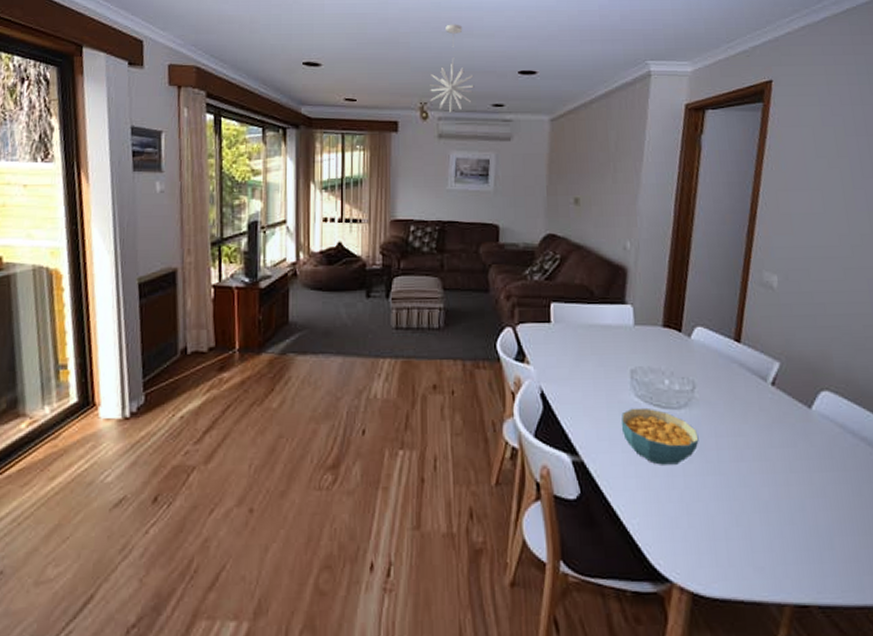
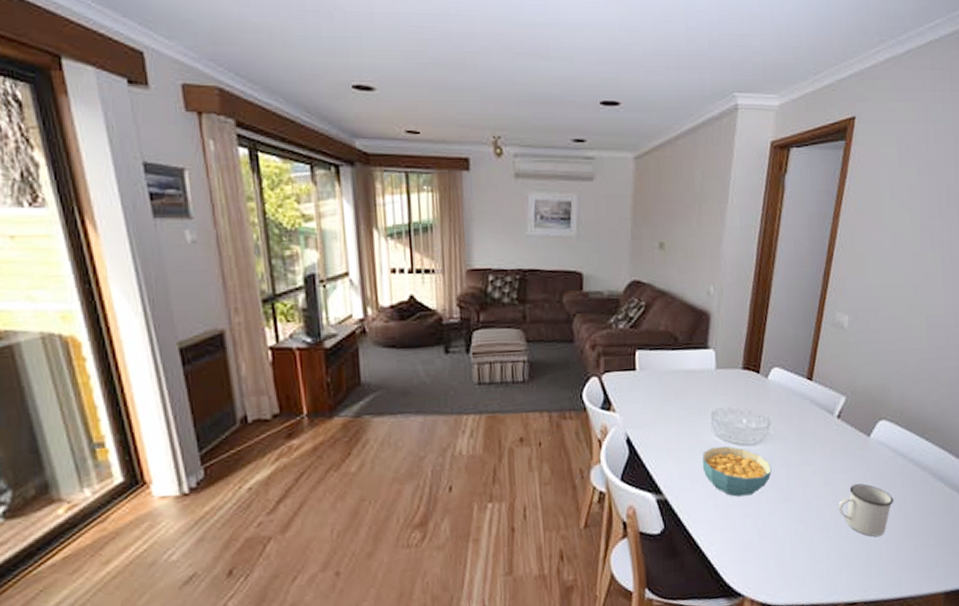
pendant light: present [430,24,474,113] -> none [503,43,553,148]
mug: none [778,462,847,526] -> present [838,484,894,537]

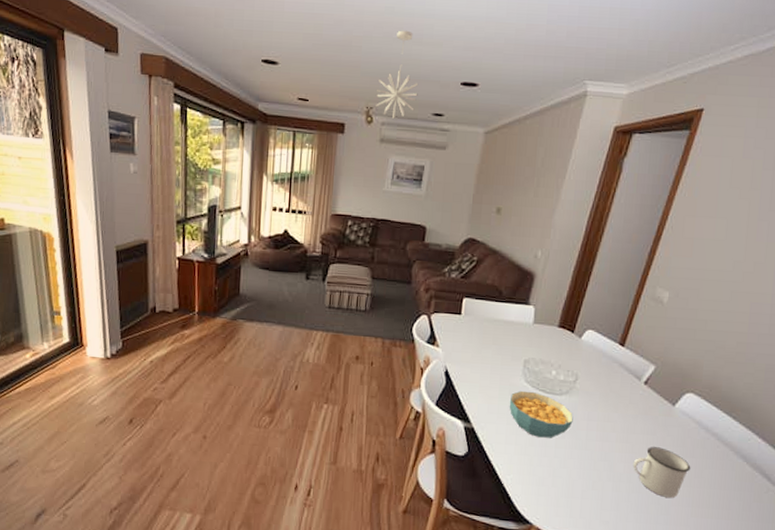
pendant light: none [503,43,553,148] -> present [376,30,419,119]

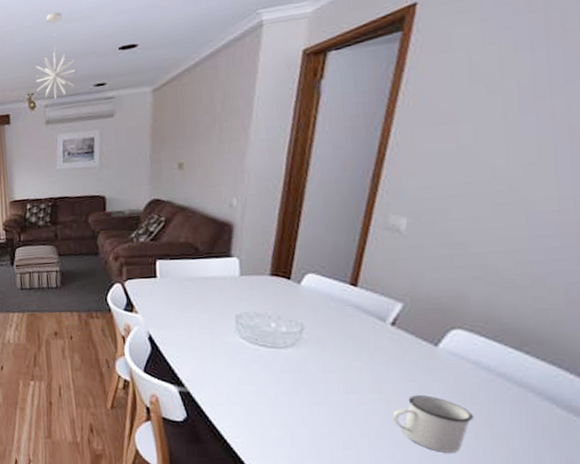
cereal bowl: present [509,390,573,438] -> none [225,347,306,396]

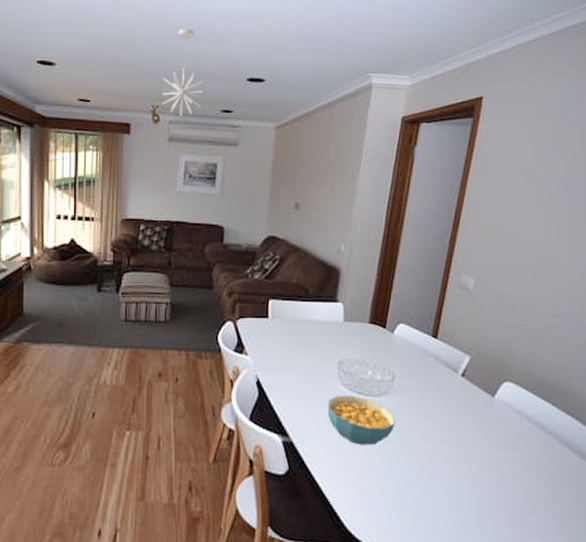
cereal bowl: none [225,347,306,396] -> present [327,395,395,445]
mug: present [392,395,474,453] -> none [461,443,519,497]

